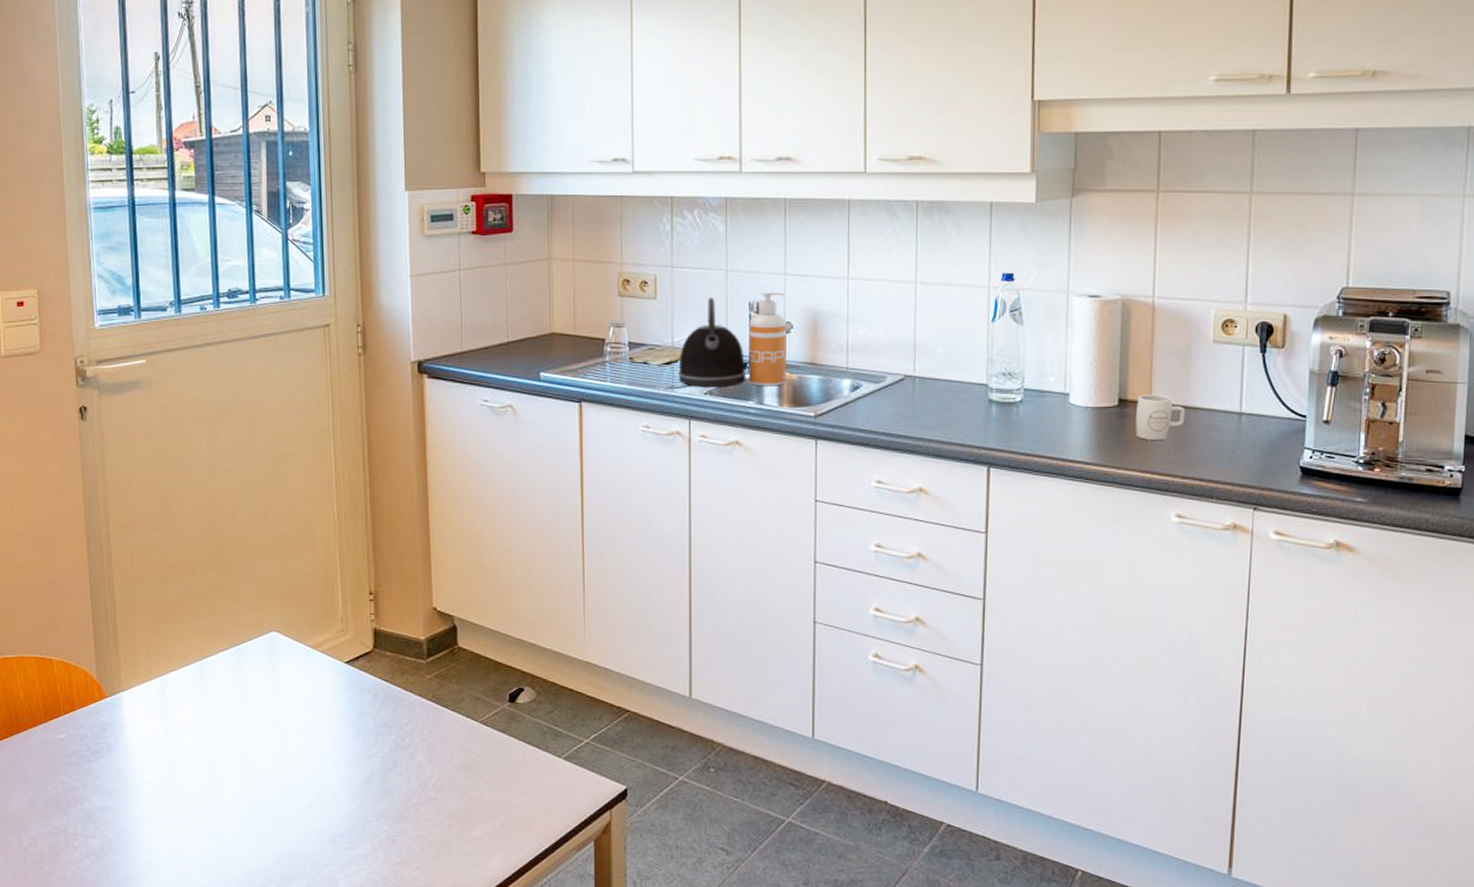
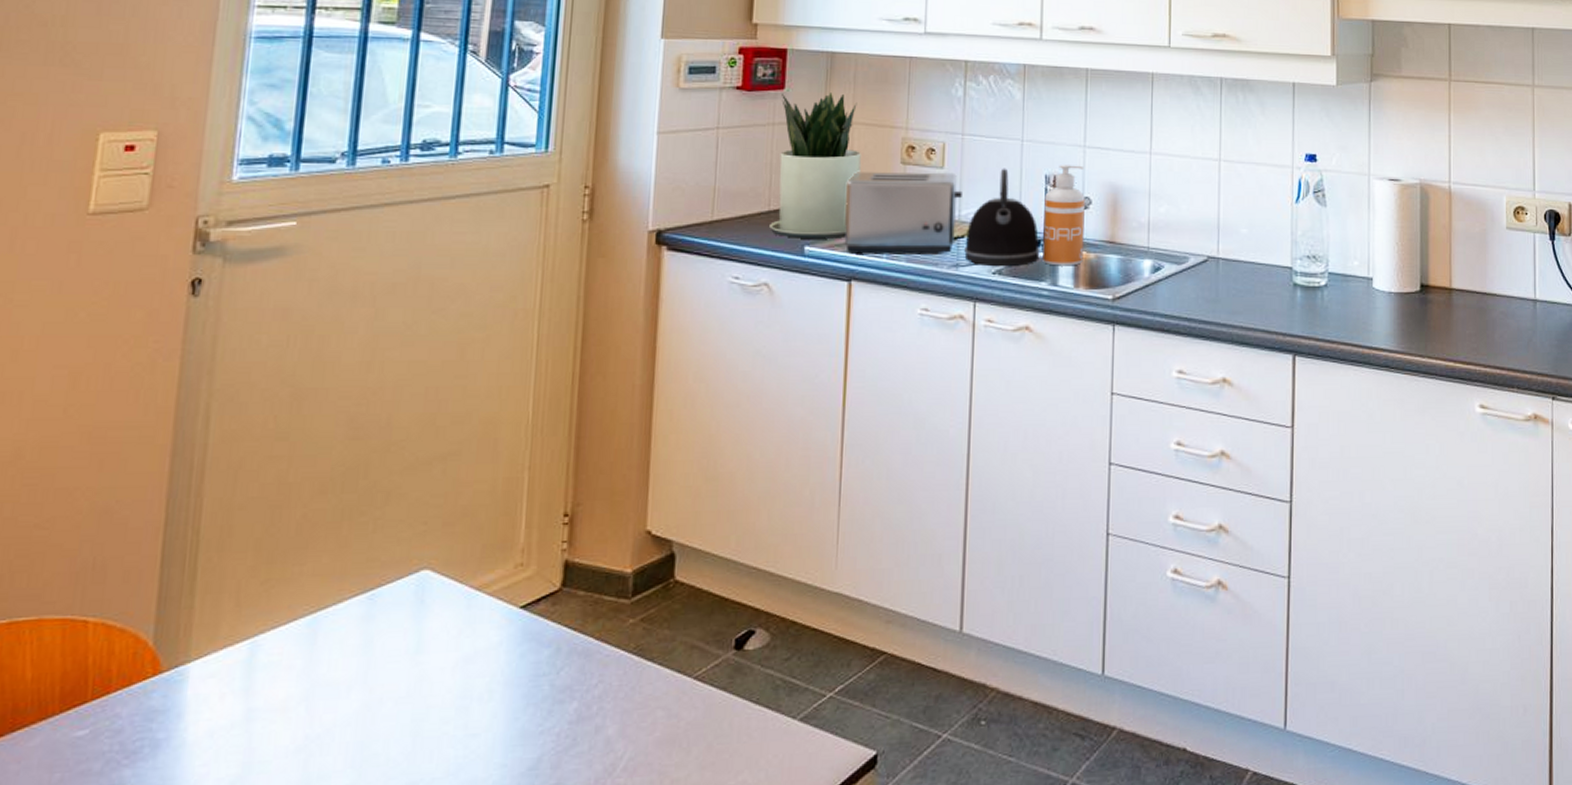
planter: none [509,233,584,366] -> present [769,93,862,239]
toaster: none [571,303,674,379] -> present [844,172,962,254]
mug: present [1135,394,1185,441] -> none [1437,280,1484,328]

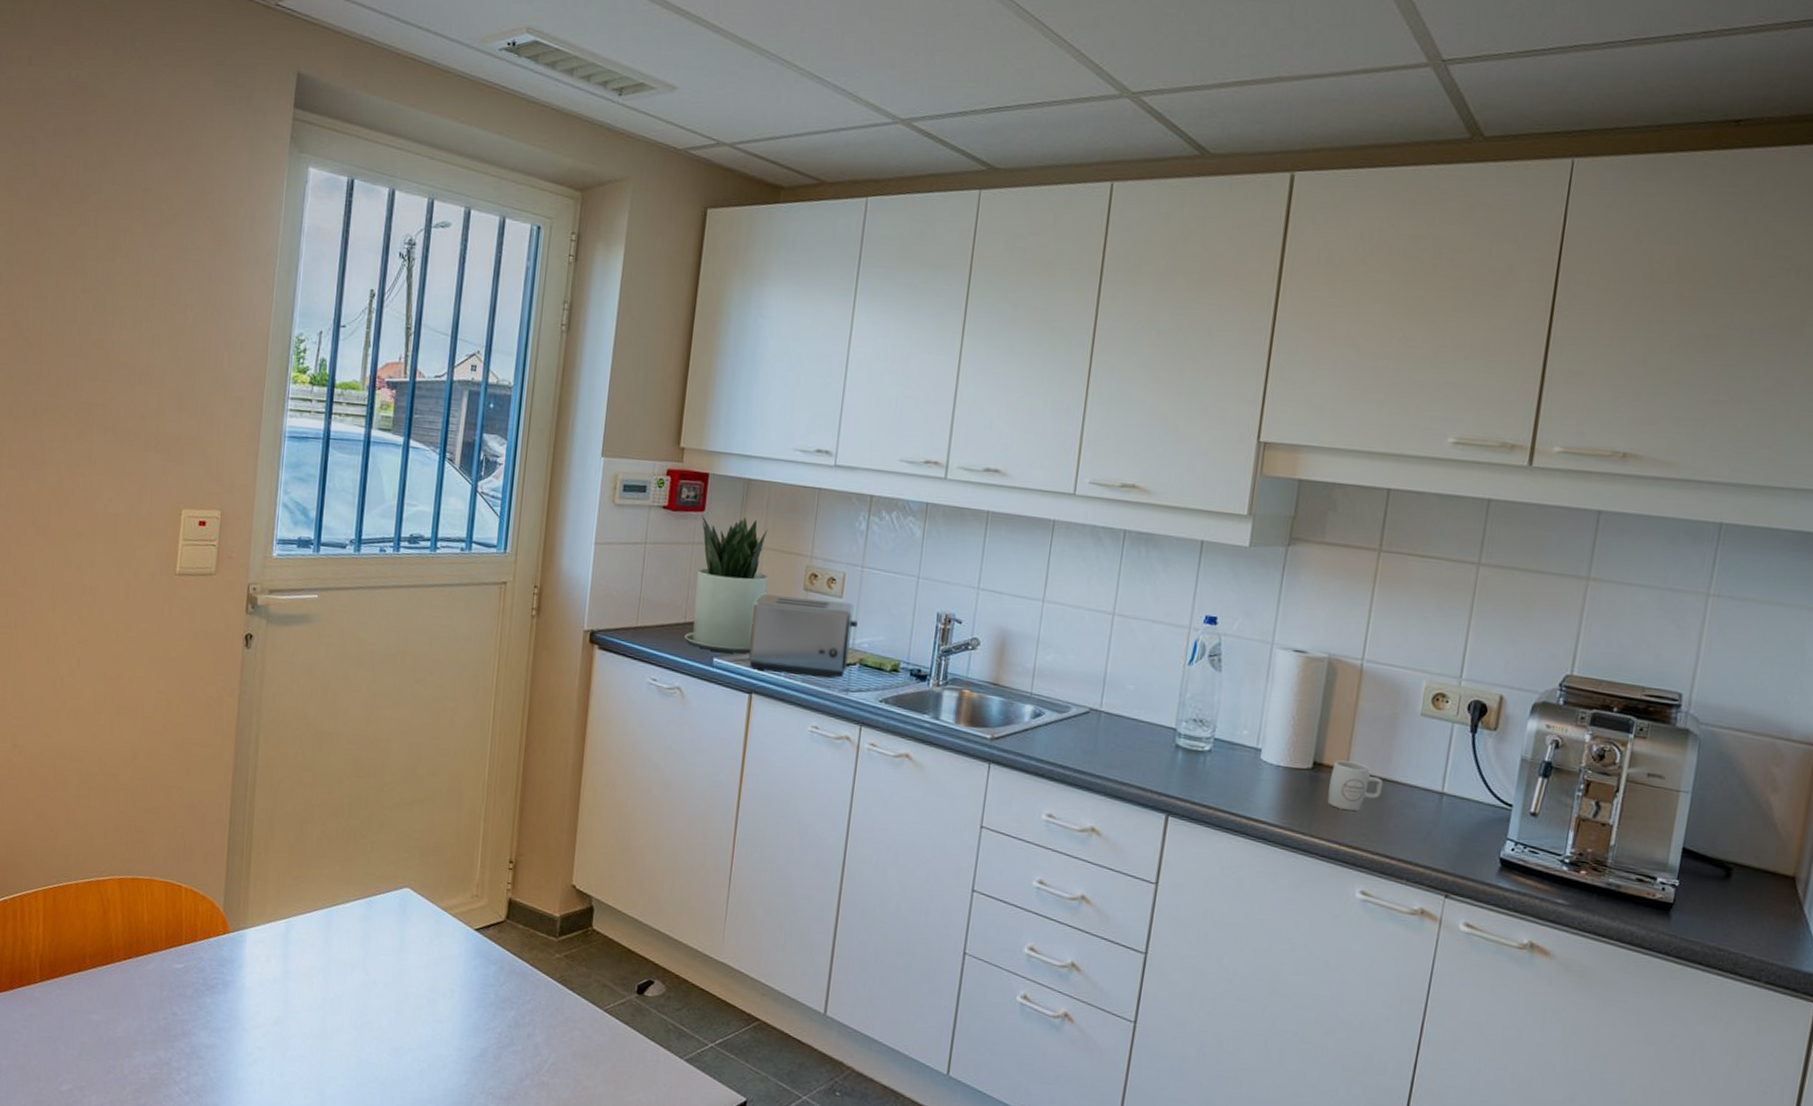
kettle: present [964,168,1040,266] -> none [854,602,926,697]
soap dispenser: present [1042,163,1085,266] -> none [927,603,976,703]
mug: none [1437,280,1484,328] -> present [1327,760,1384,812]

